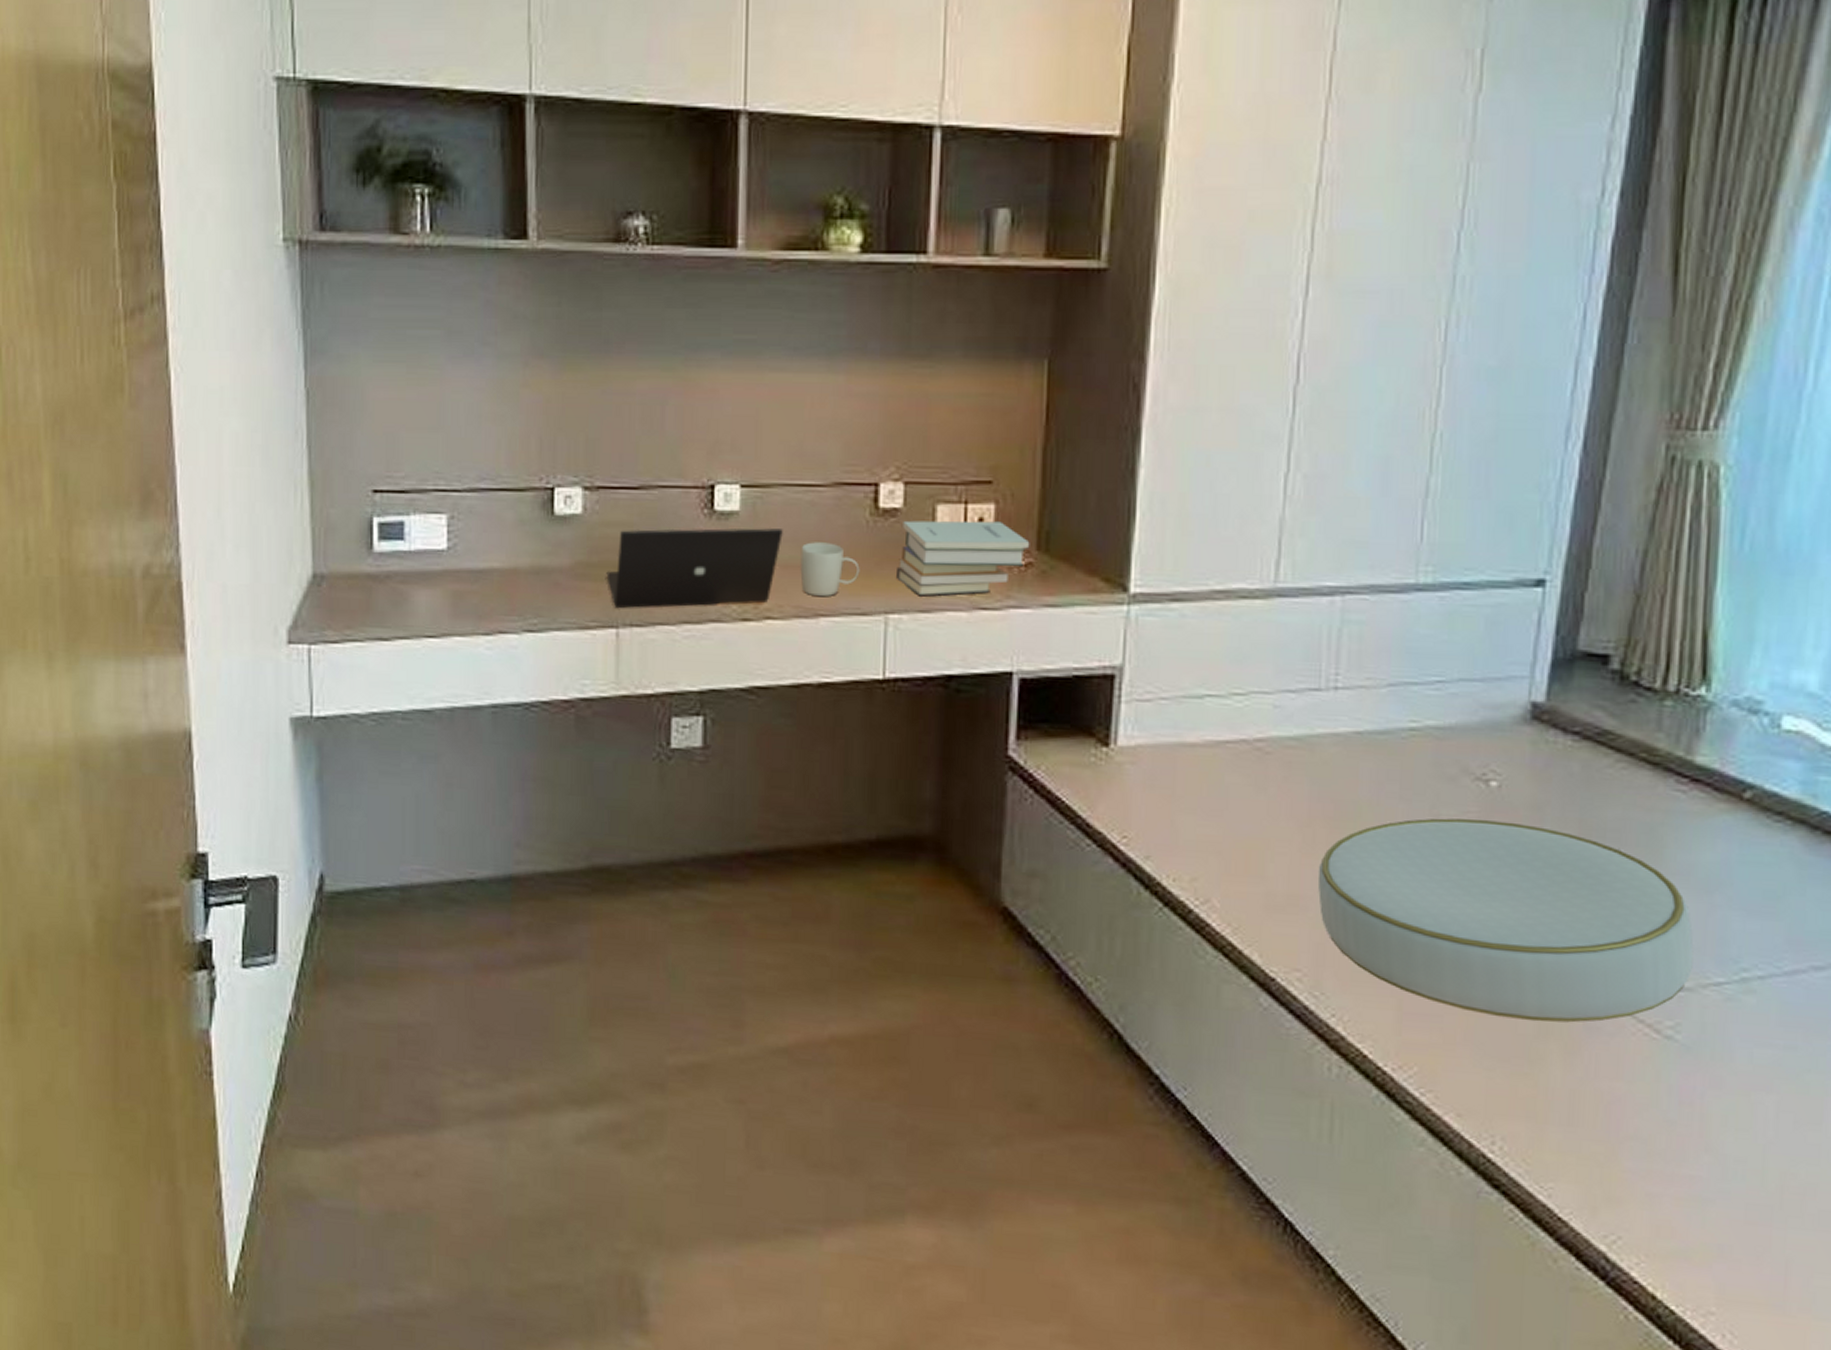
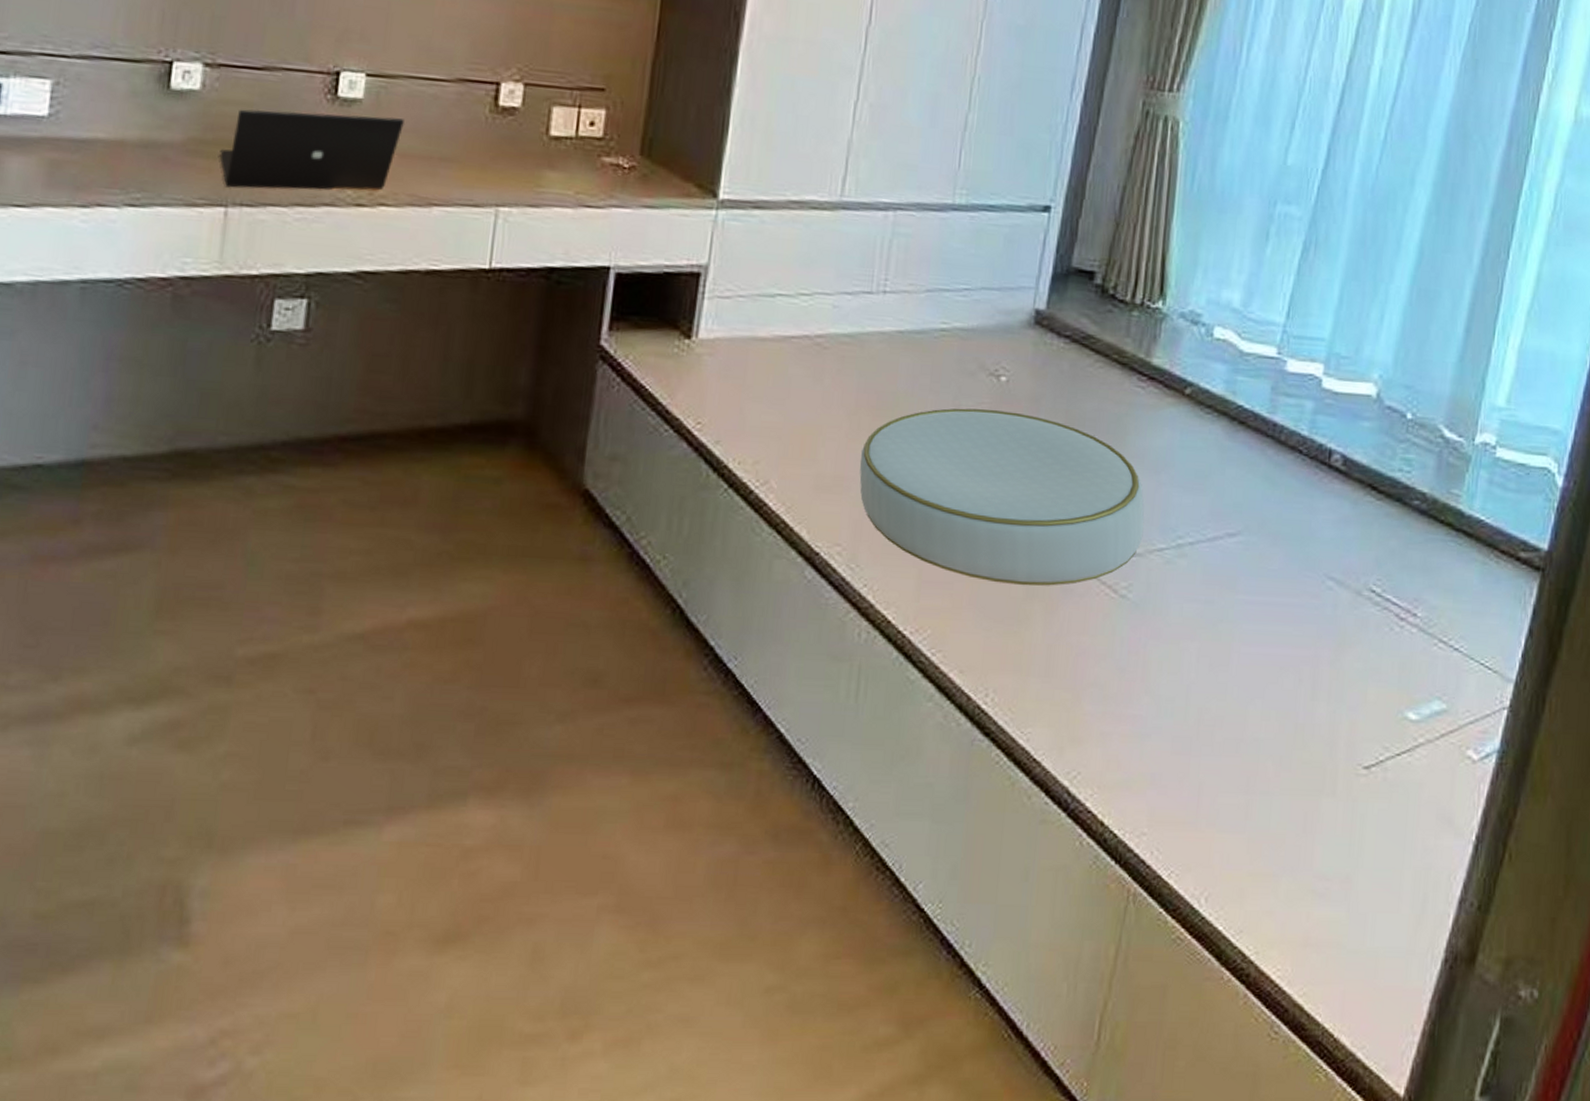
mug: present [800,542,860,597] -> none [417,134,476,188]
books: present [897,520,1030,597] -> none [510,119,635,193]

